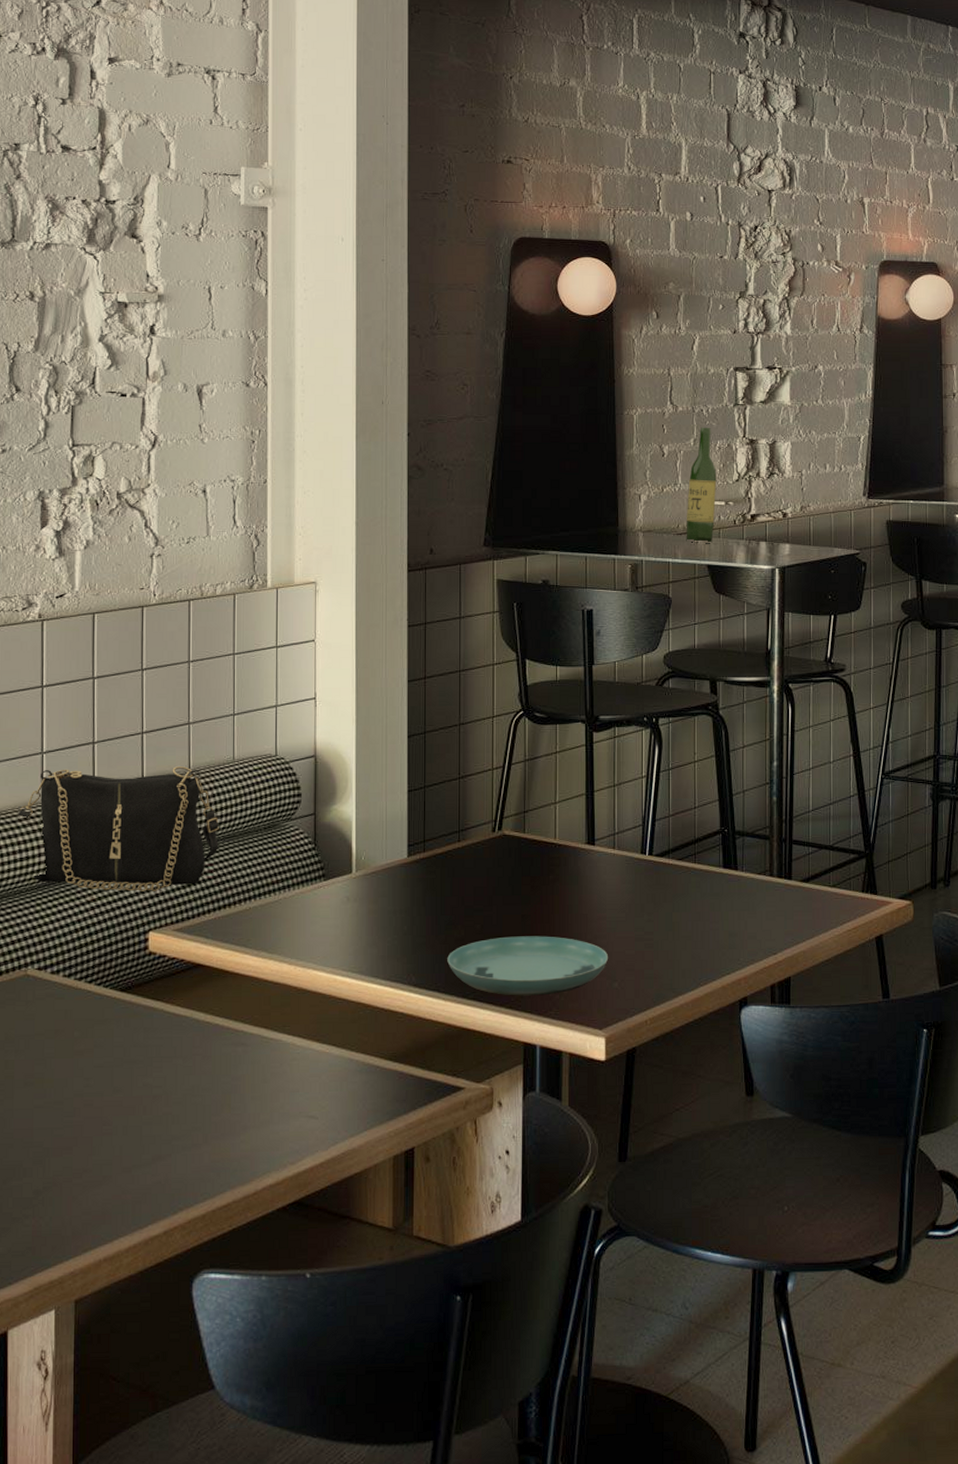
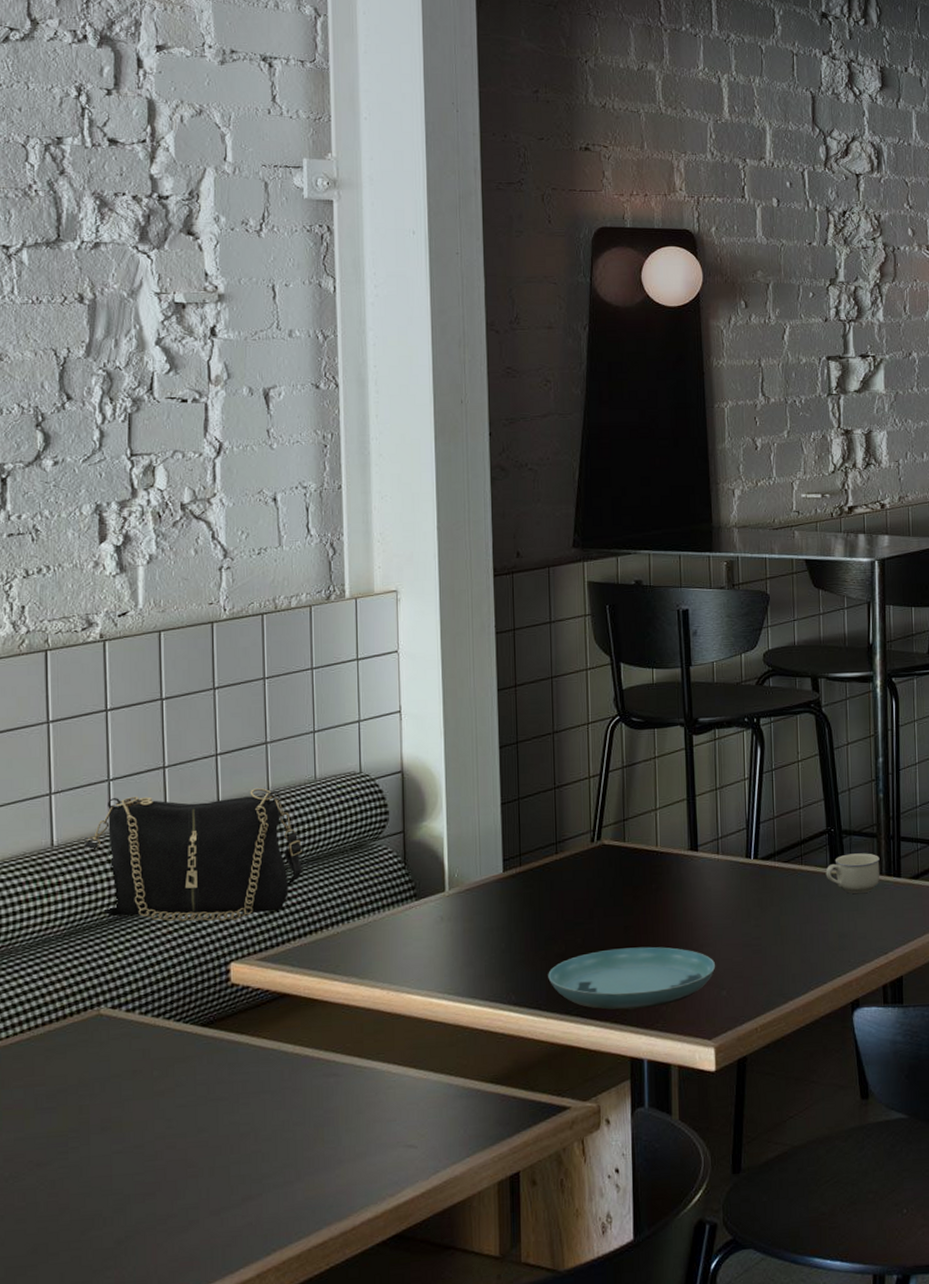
wine bottle: present [686,427,717,543] -> none [781,418,813,537]
cup: none [718,854,771,895] -> present [825,853,880,894]

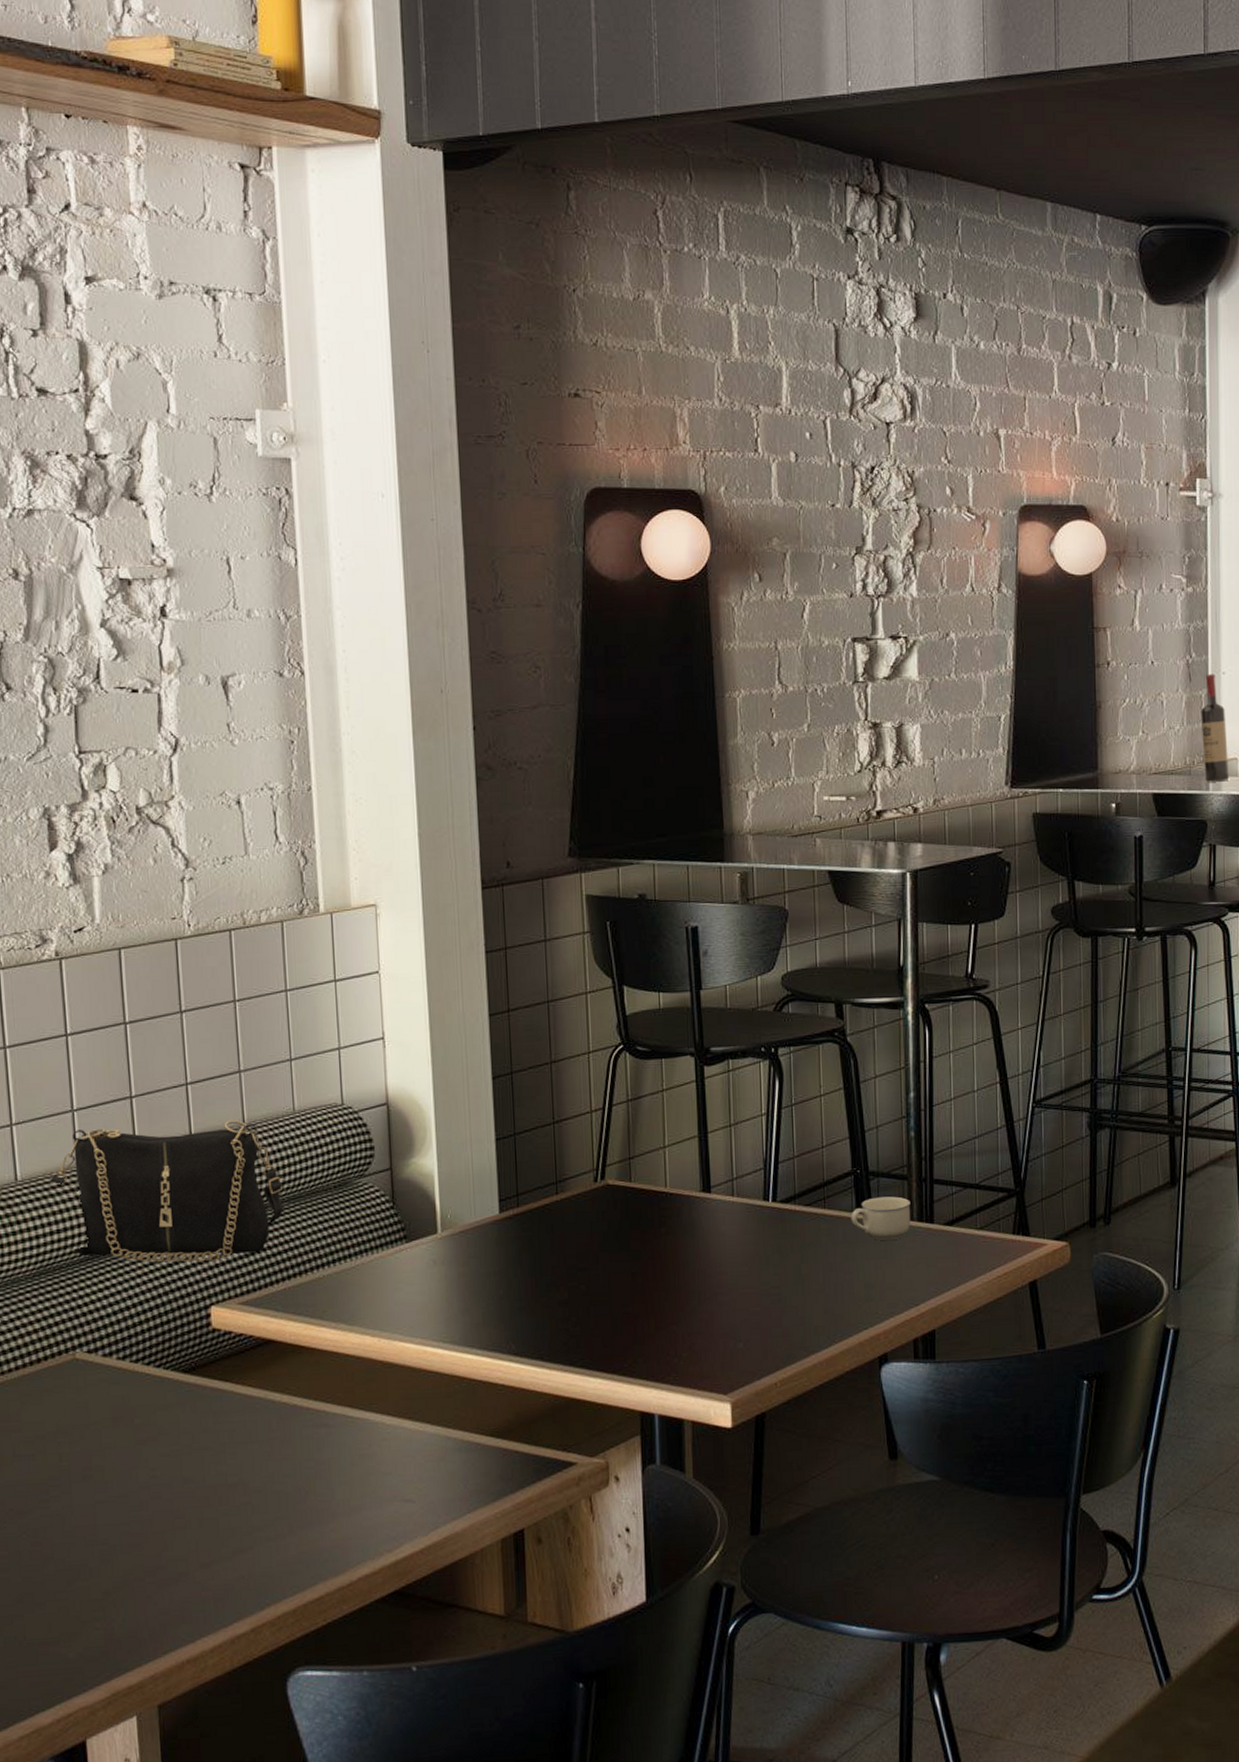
saucer: present [548,946,716,1010] -> none [550,1295,732,1362]

